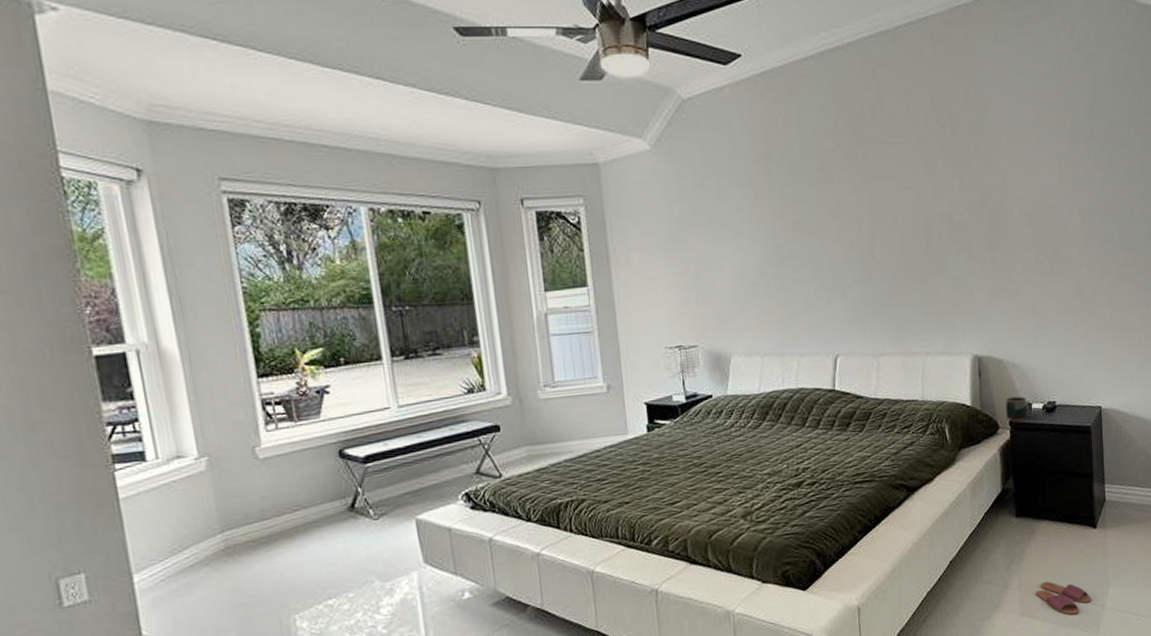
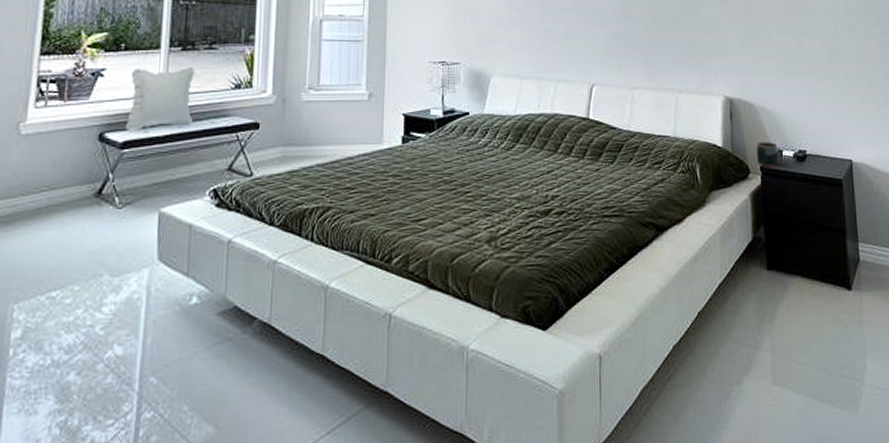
cushion: none [357,375,431,446] -> present [125,67,195,132]
slippers: present [1036,581,1092,615] -> none [789,345,849,389]

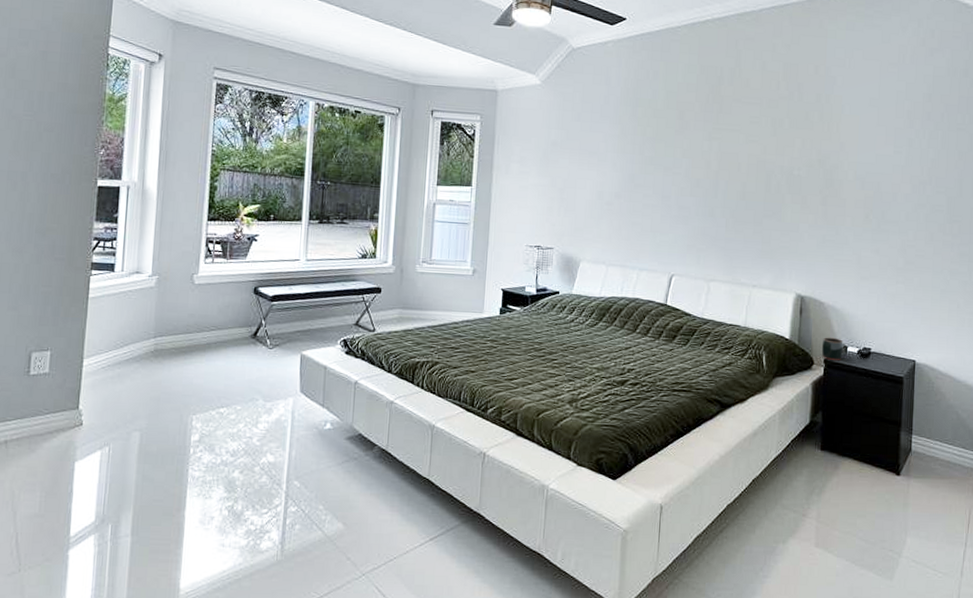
cushion: present [125,67,195,132] -> none [274,236,329,288]

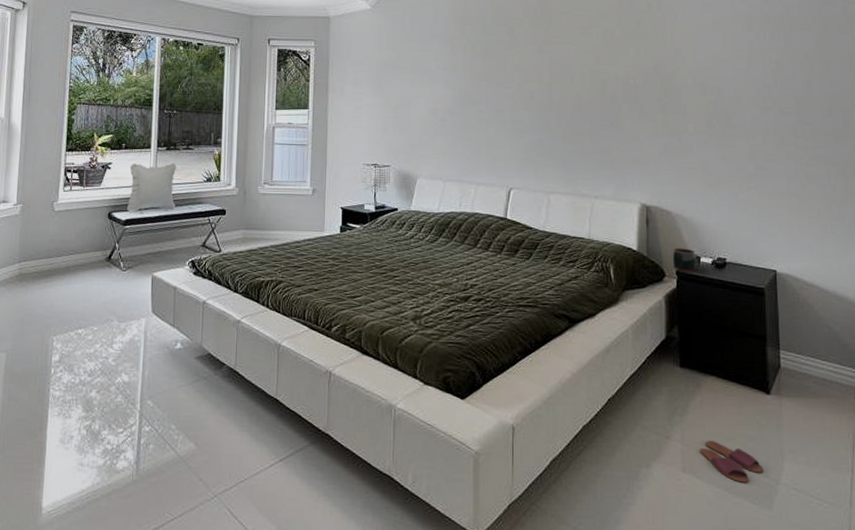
cushion: none [274,236,329,288] -> present [126,163,176,213]
slippers: none [833,517,889,556] -> present [700,440,764,483]

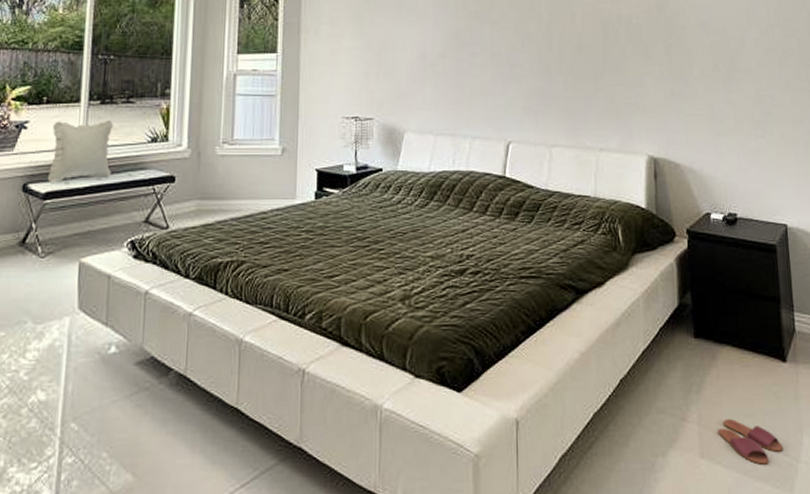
mug: present [672,248,702,273] -> none [682,204,713,231]

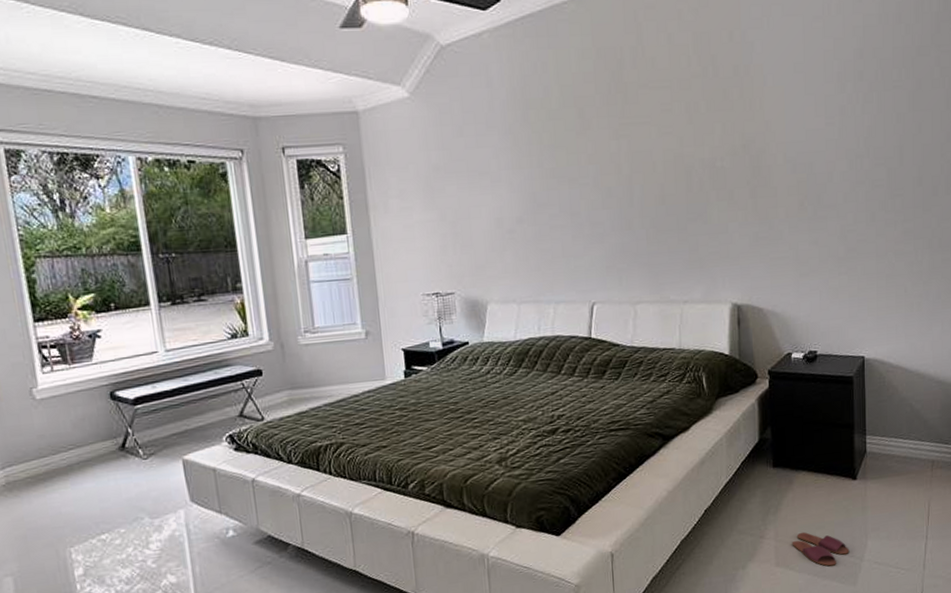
cushion: present [47,120,113,183] -> none [126,320,197,389]

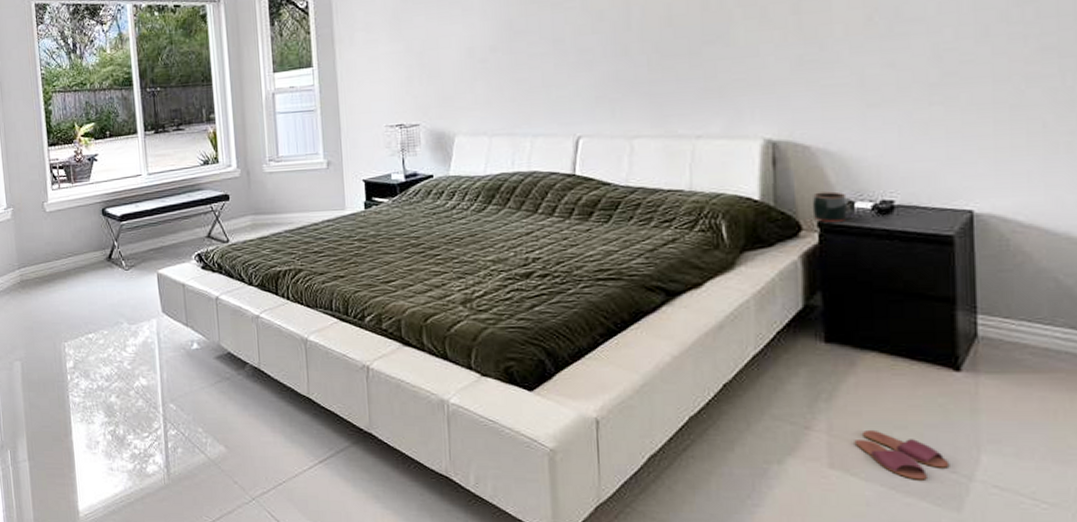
mug: none [764,345,793,371] -> present [812,191,857,223]

